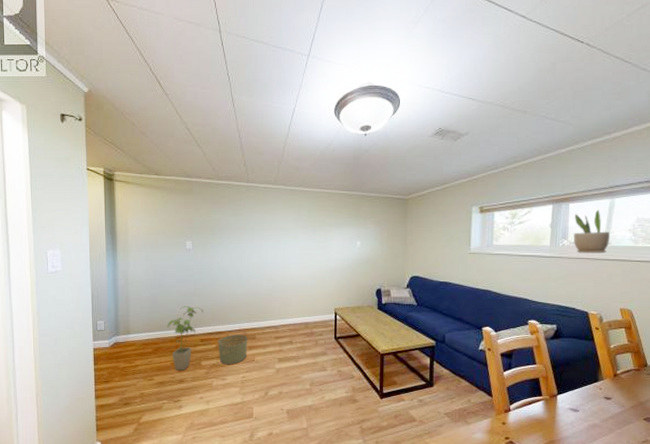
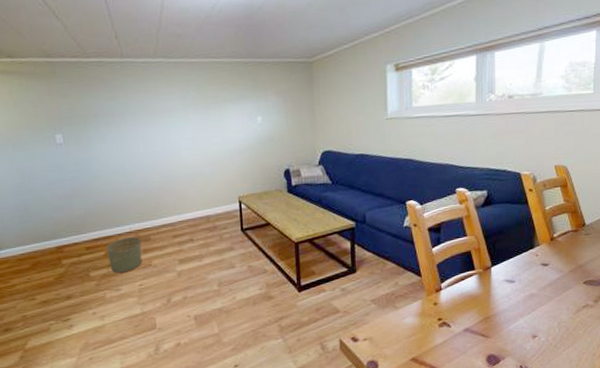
house plant: present [167,306,204,370] -> none [44,210,86,286]
potted plant: present [573,209,610,254] -> none [500,56,540,108]

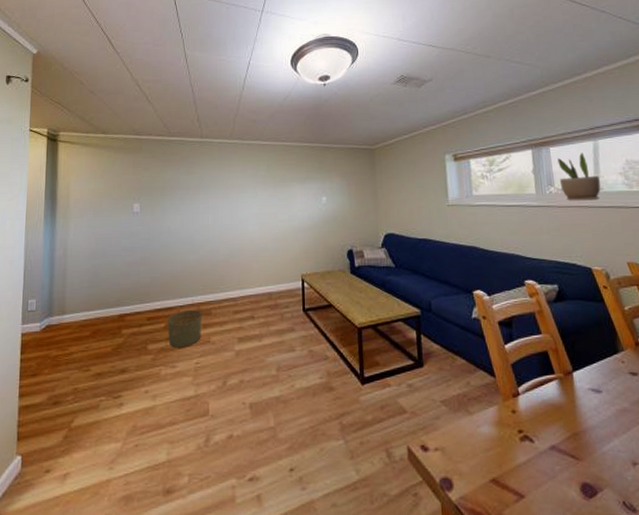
potted plant: none [500,56,540,108] -> present [557,153,601,201]

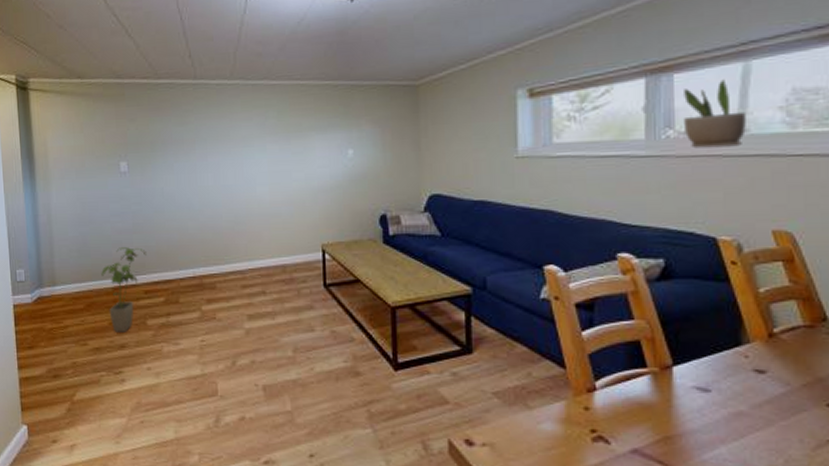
house plant: none [109,278,151,357] -> present [101,247,146,332]
basket: present [167,310,202,348] -> none [166,284,206,324]

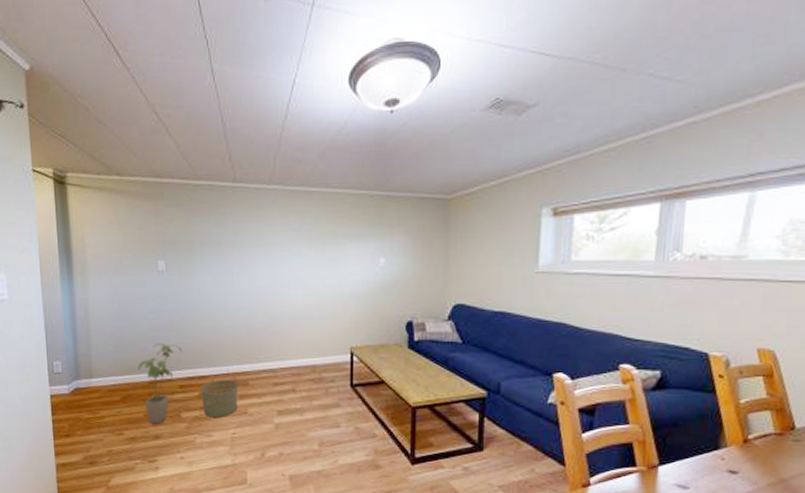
basket: none [166,284,206,324] -> present [201,380,239,418]
potted plant: present [682,79,746,149] -> none [690,208,746,271]

